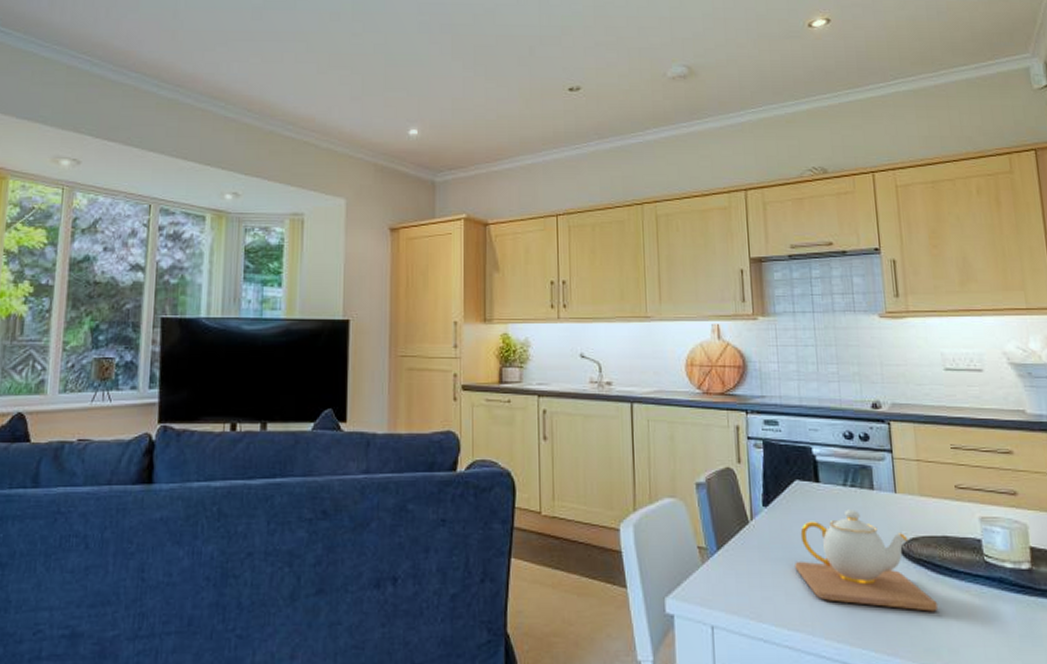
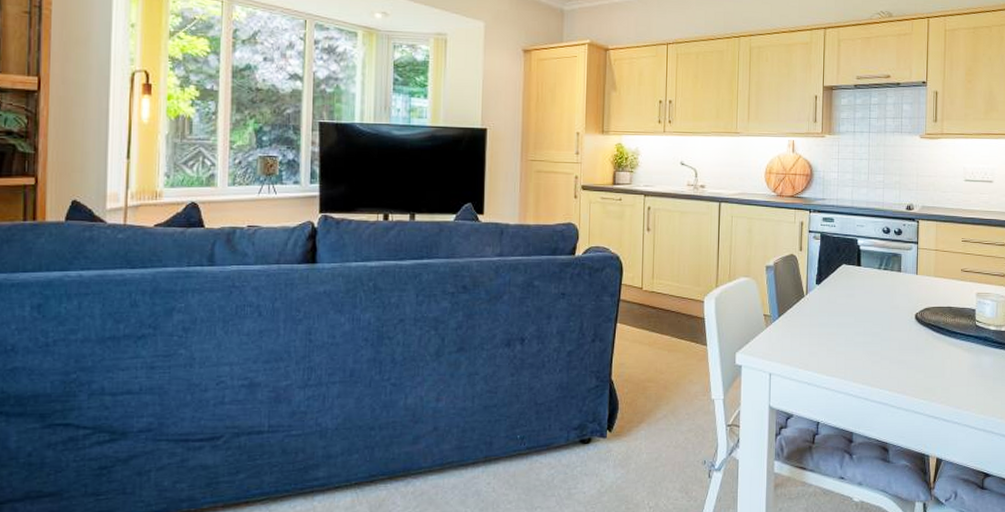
teapot: present [795,509,939,612] -> none [836,287,939,362]

